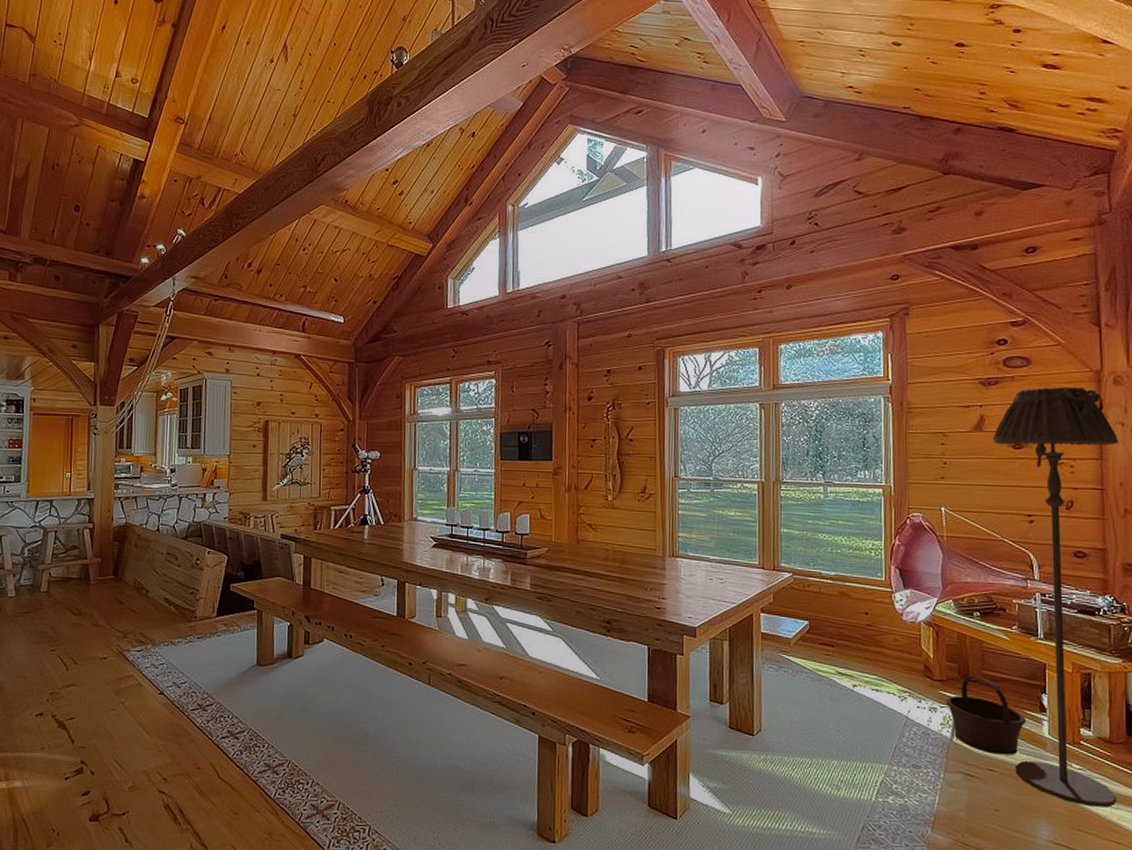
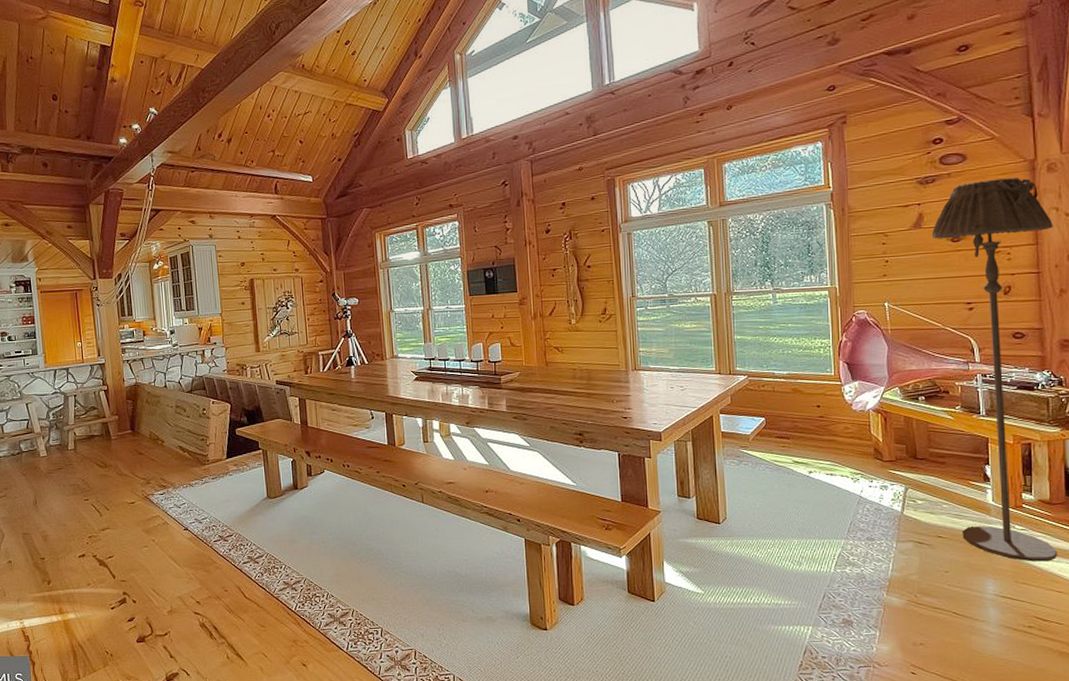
basket: present [946,676,1026,755] -> none [896,454,971,523]

